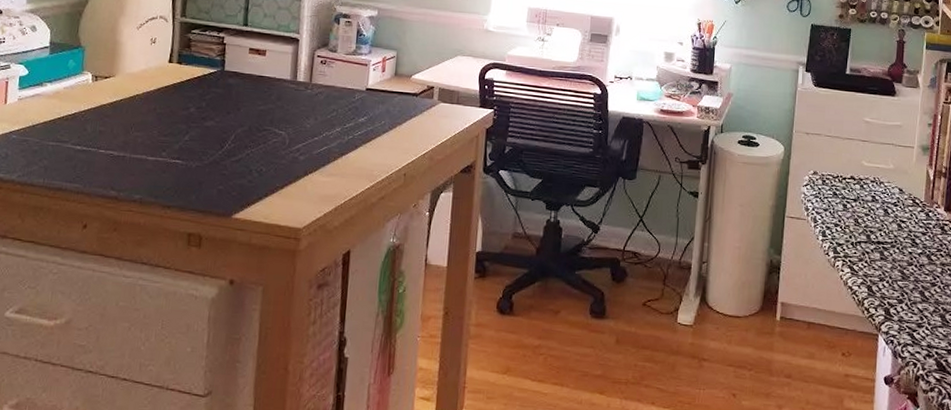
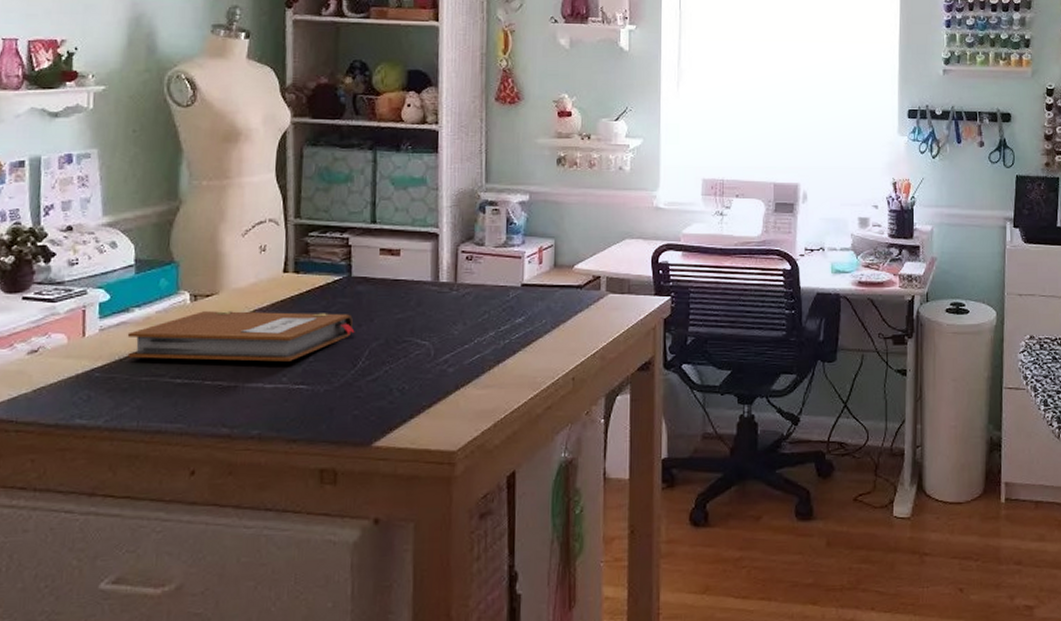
notebook: none [39,90,224,139] -> present [127,311,355,362]

